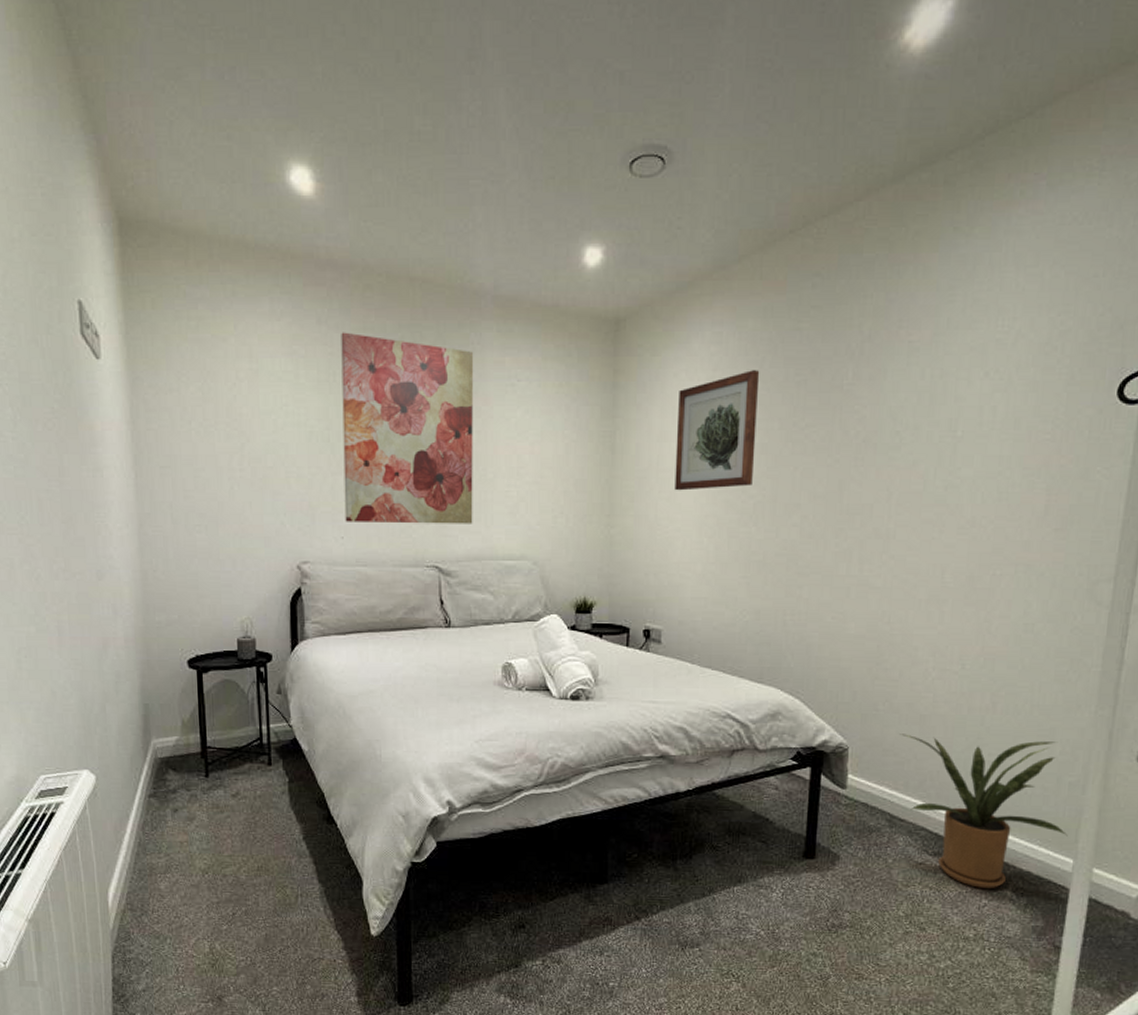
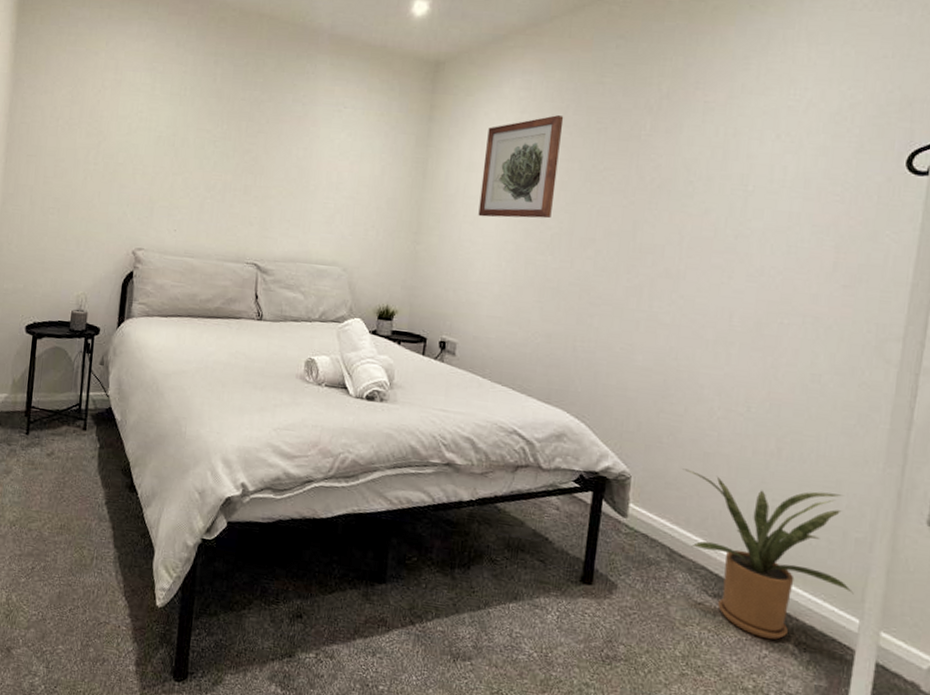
wall art: present [341,332,473,524] -> none [179,55,307,229]

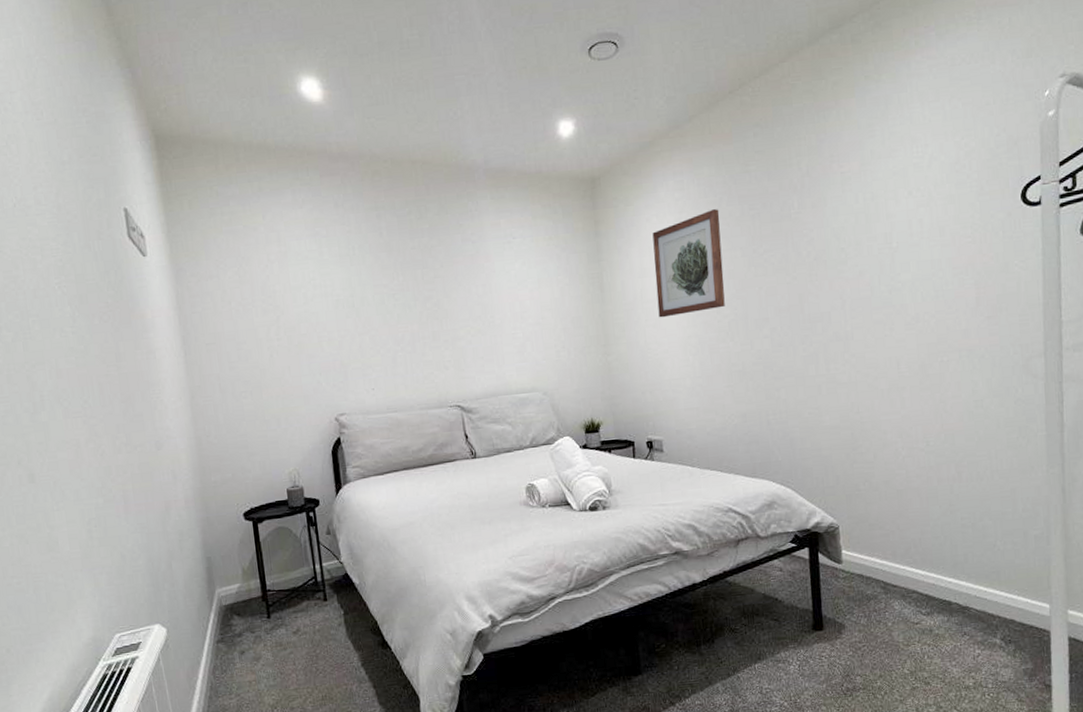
house plant: present [682,468,854,640] -> none [881,501,1041,640]

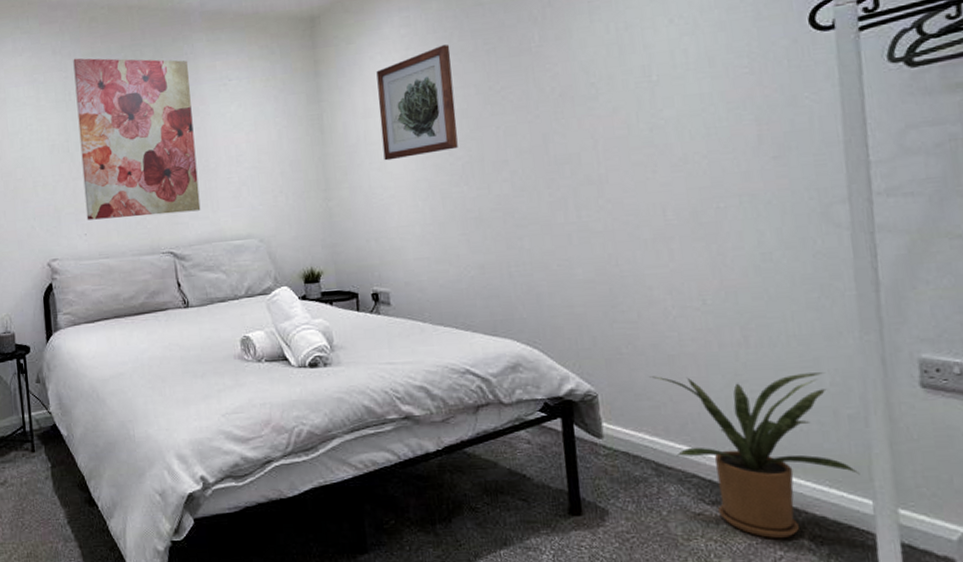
wall art: none [356,212,487,375] -> present [73,58,201,220]
house plant: none [881,501,1041,640] -> present [649,372,860,538]

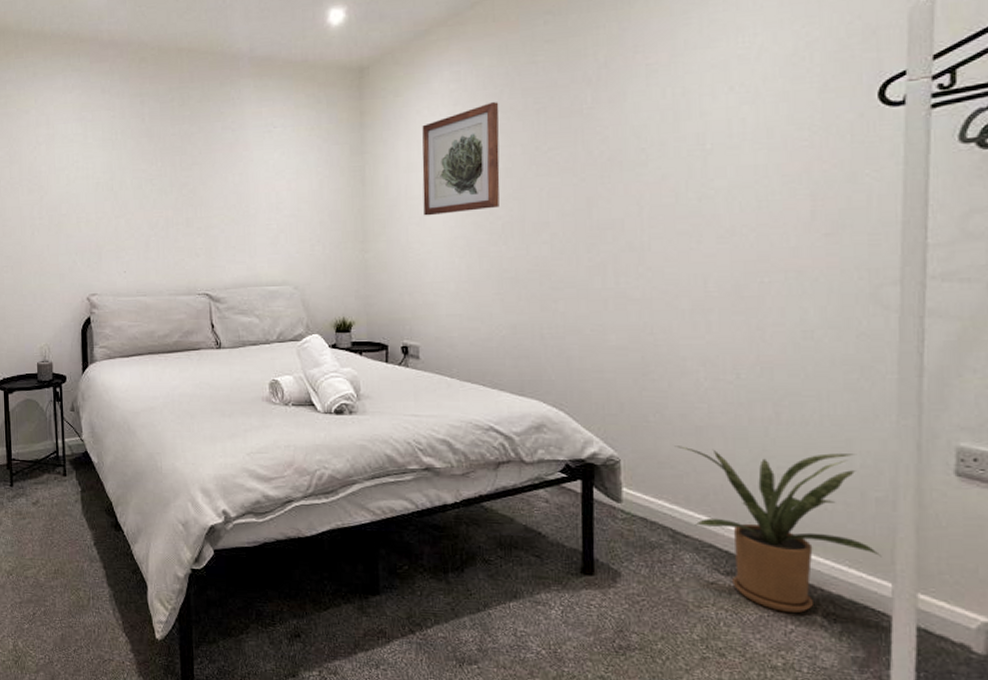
wall art: present [73,58,201,220] -> none [121,98,238,258]

